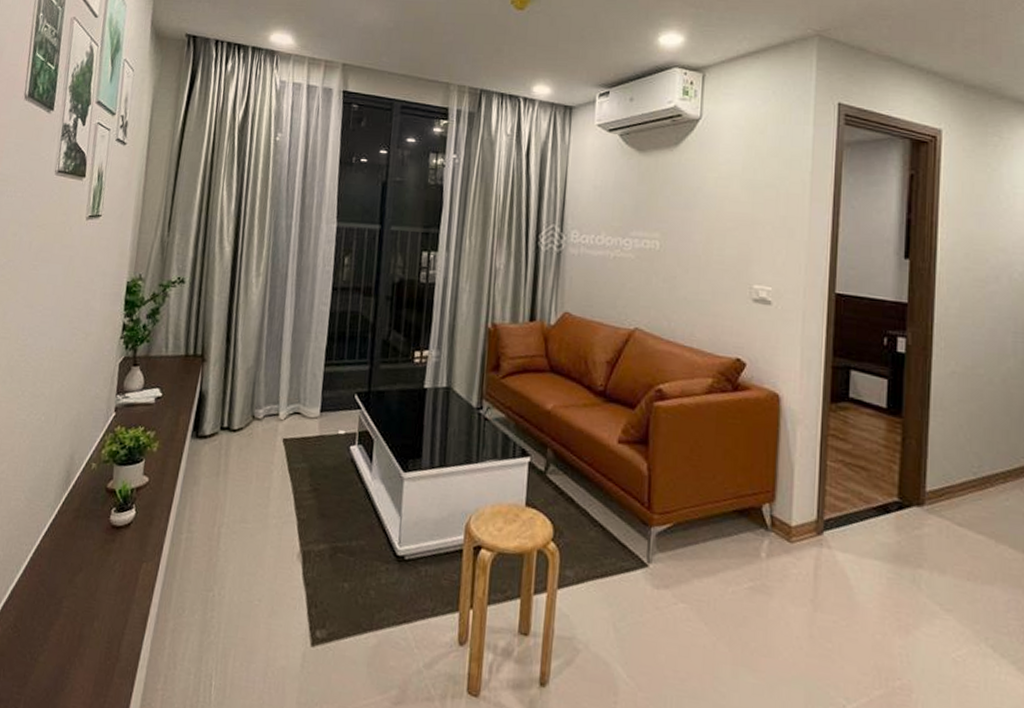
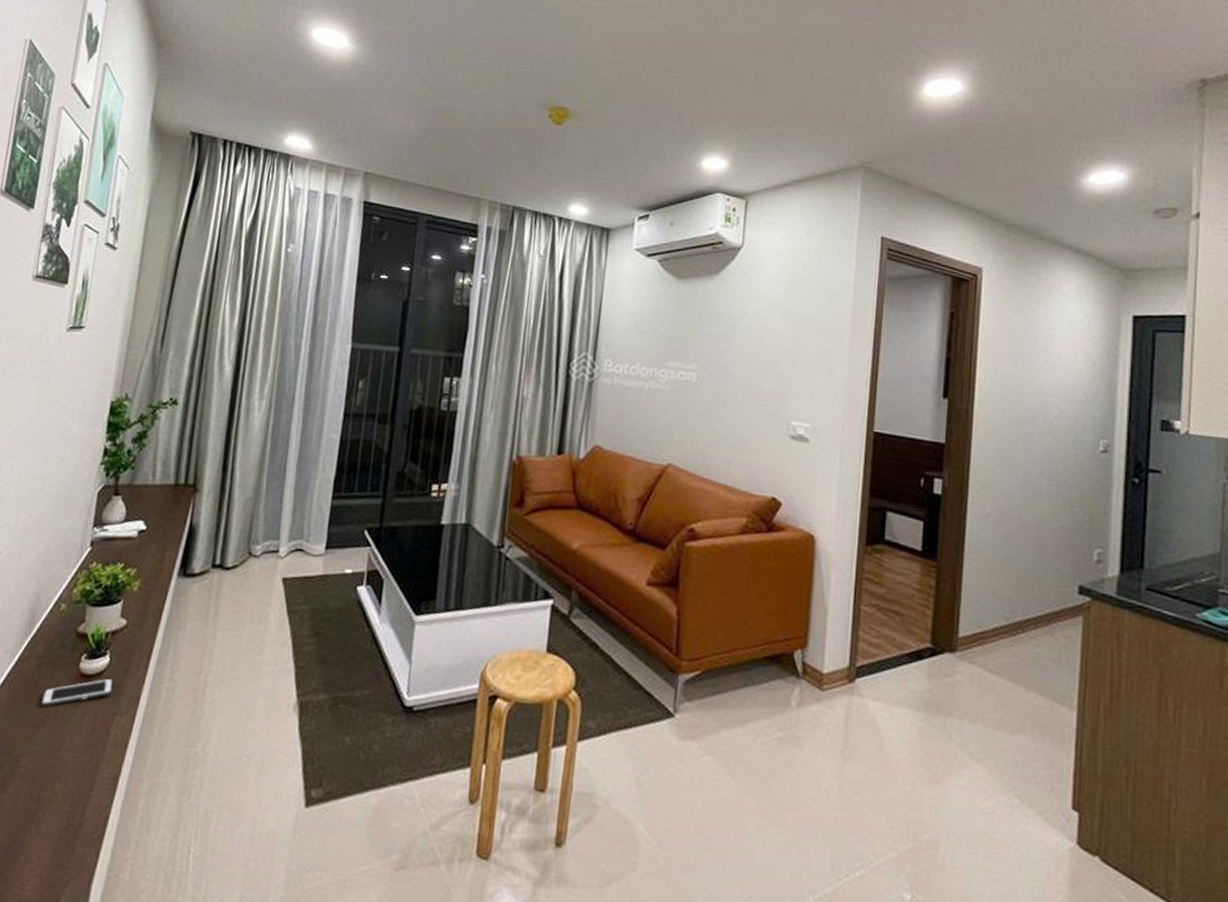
cell phone: none [78,529,140,555] -> present [40,678,114,707]

